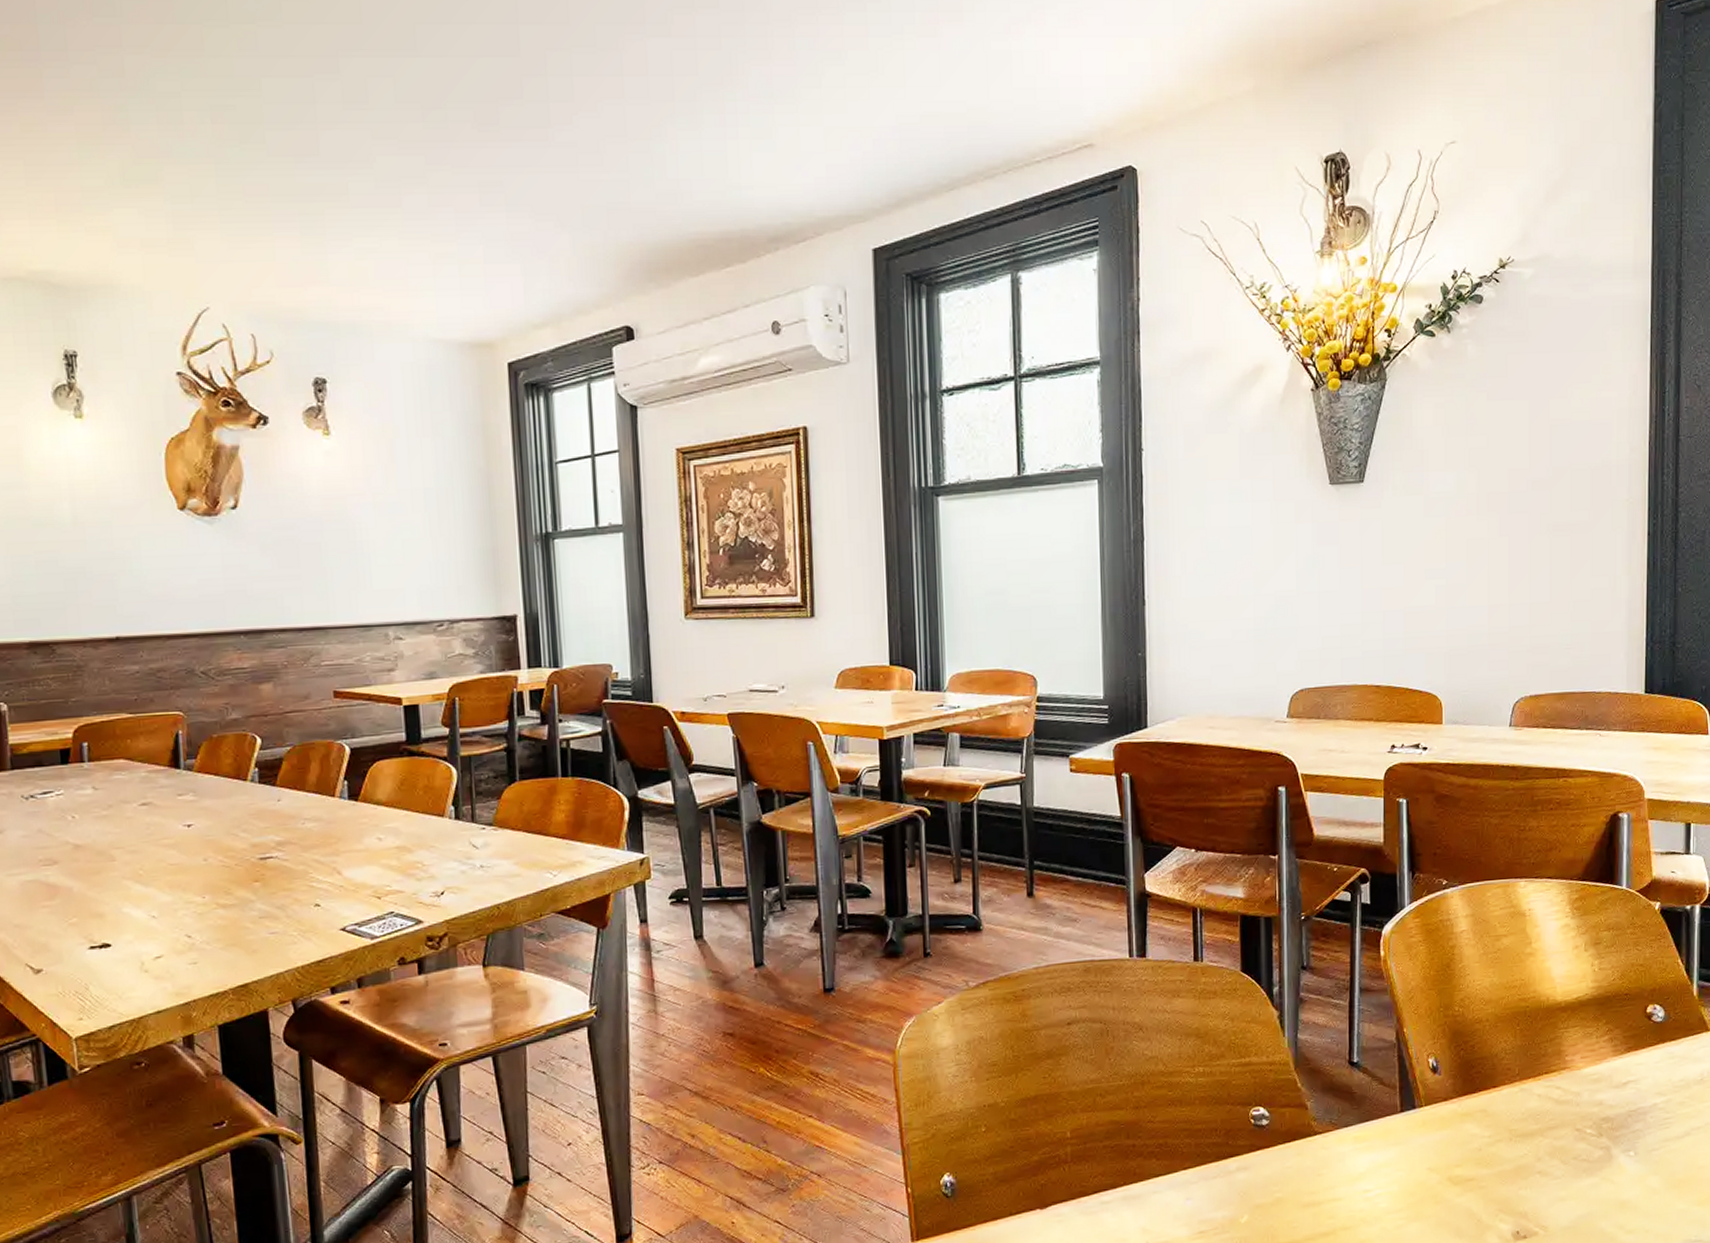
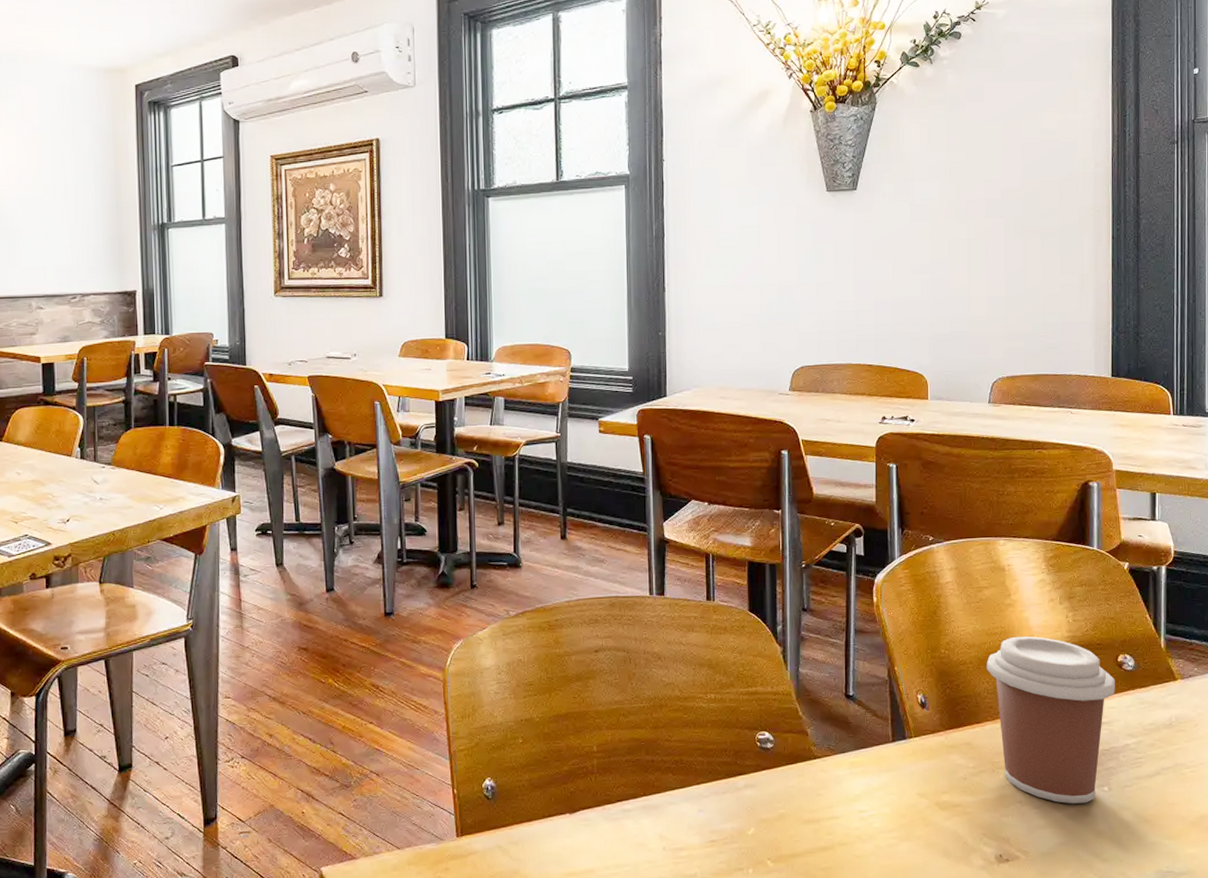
coffee cup: none [1504,988,1644,1172] -> present [986,636,1115,804]

